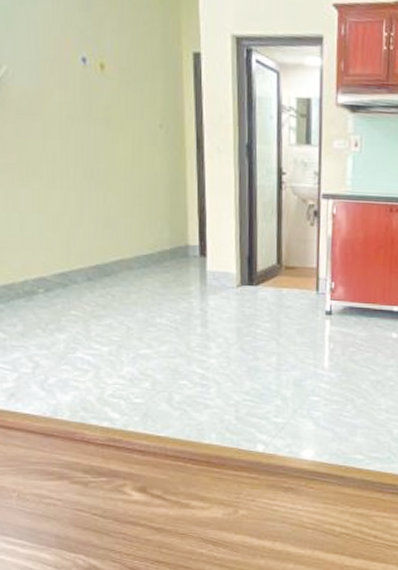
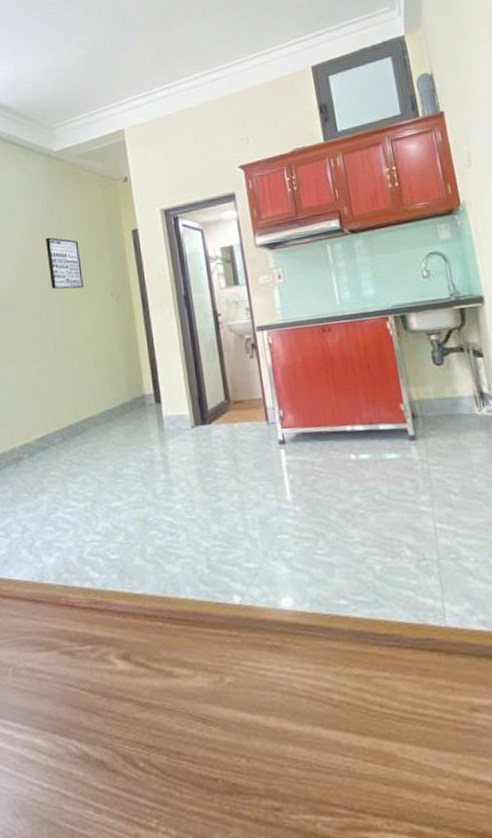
wall art: none [79,36,125,111] -> present [45,237,84,290]

